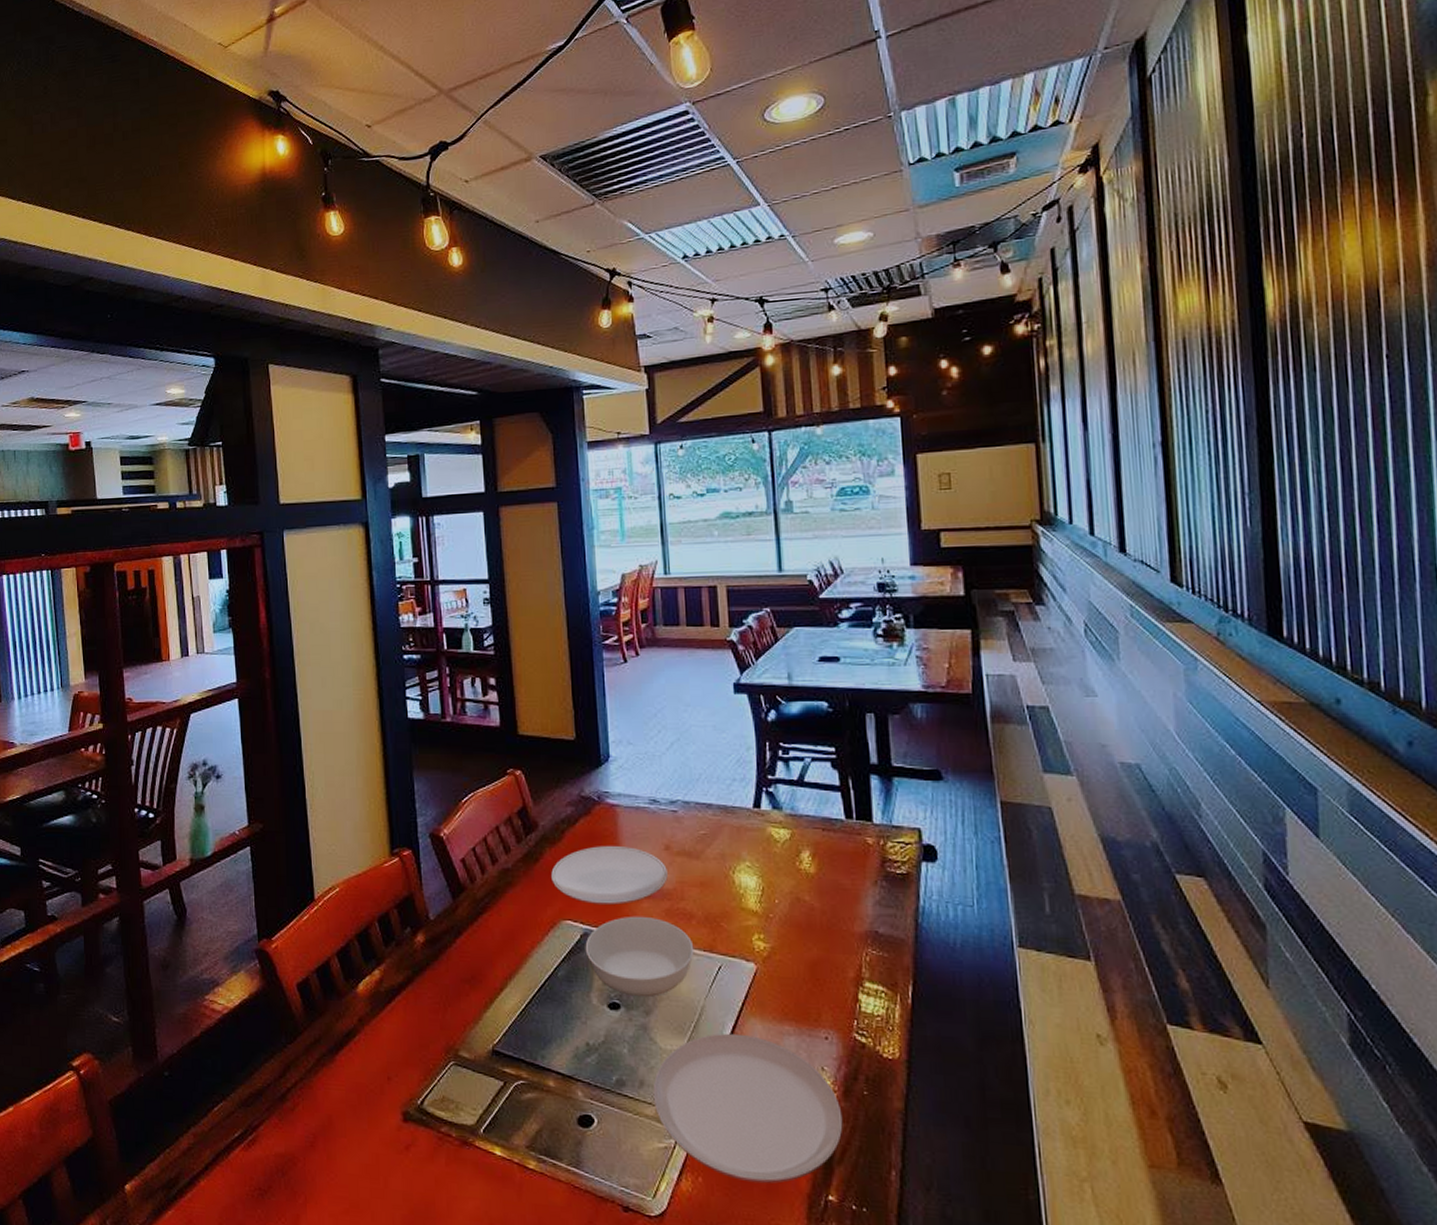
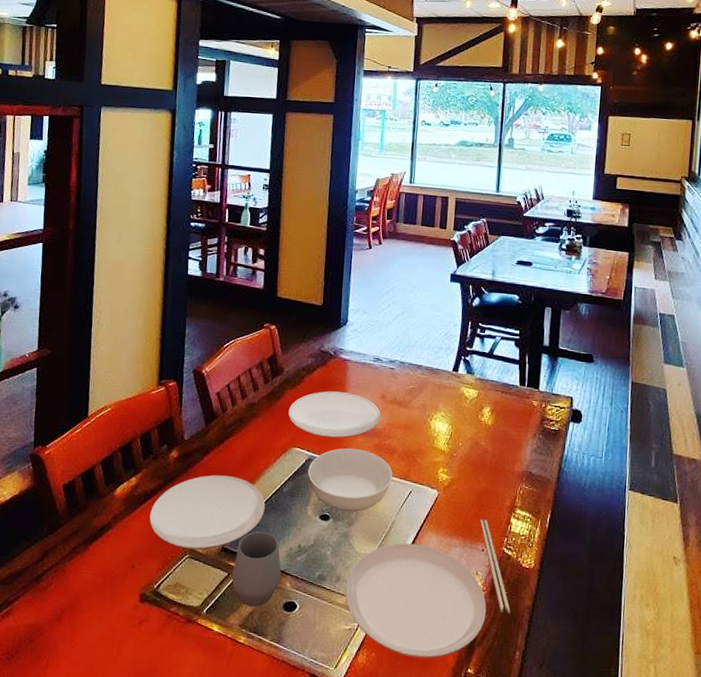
plate: none [401,960,538,1055] -> present [149,474,265,550]
cup: none [509,1027,570,1123] -> present [231,531,282,607]
chopsticks: none [816,997,876,1122] -> present [479,519,511,615]

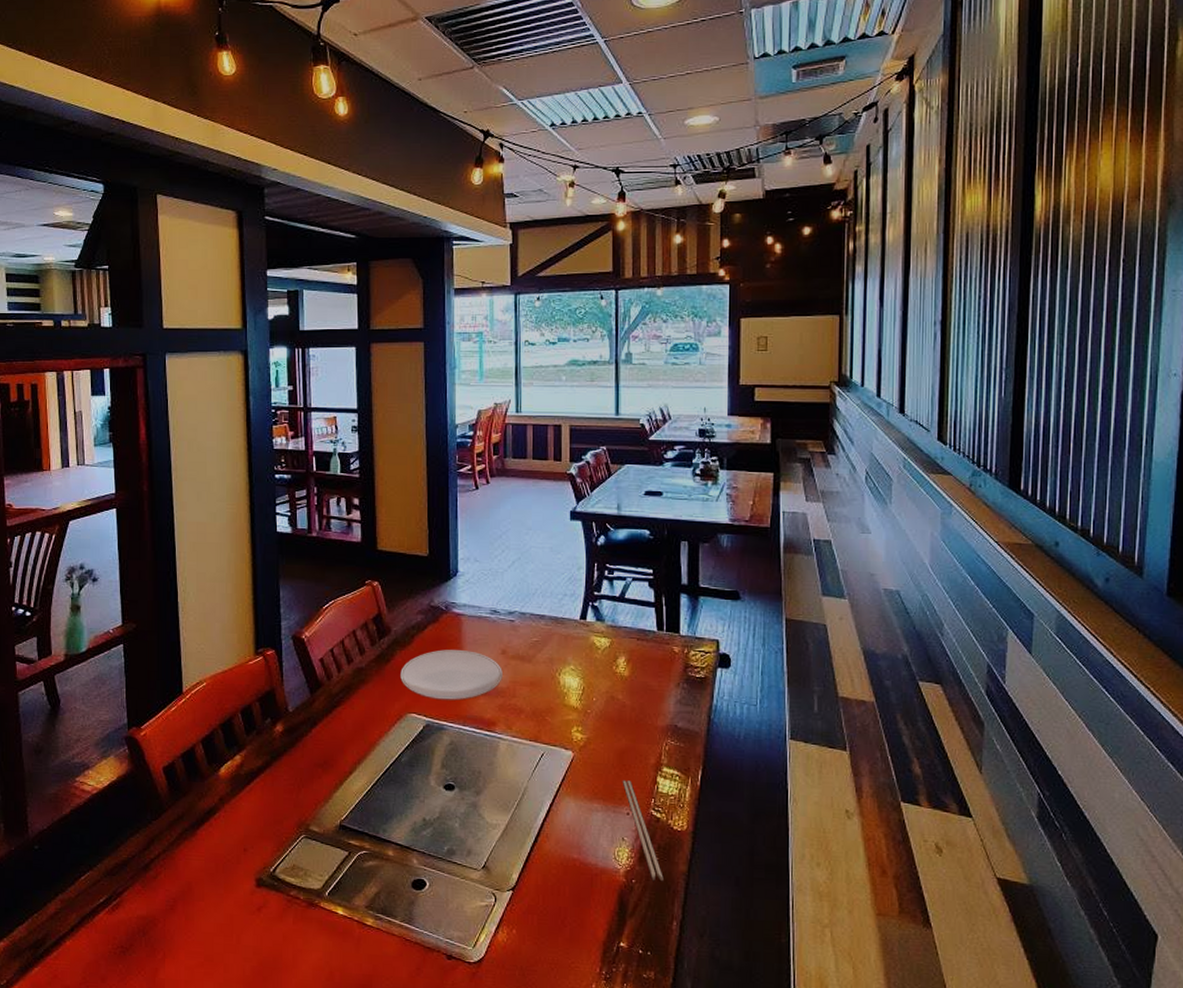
plate: present [149,474,265,550] -> none [259,747,383,829]
cup: present [231,531,282,607] -> none [353,805,406,887]
bowl: present [308,448,393,512] -> none [427,710,521,780]
plate: present [345,543,487,659] -> none [478,810,637,934]

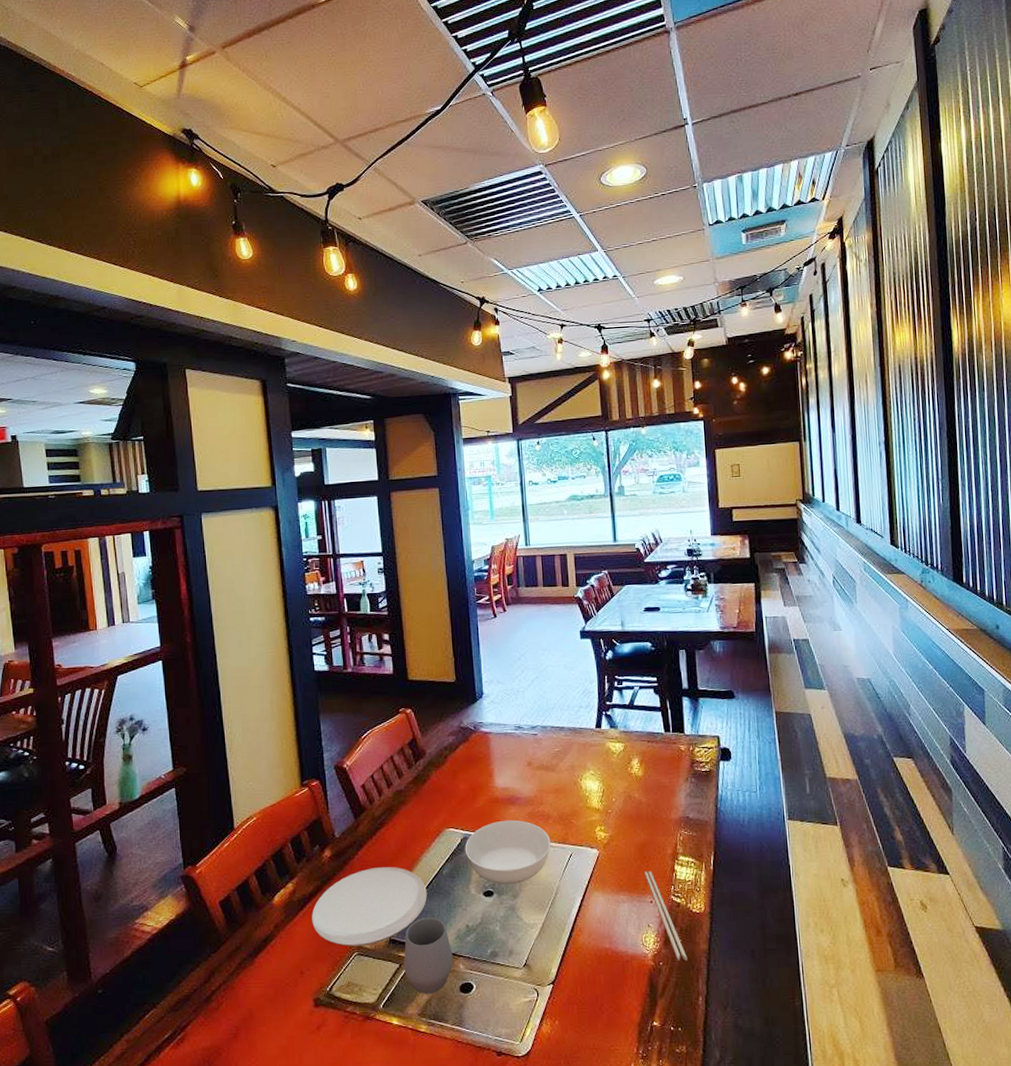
plate: none [259,747,383,829] -> present [312,867,427,947]
cup: none [353,805,406,887] -> present [403,917,453,994]
plate: present [400,649,503,701] -> none [437,765,530,814]
bowl: none [427,710,521,780] -> present [465,820,551,885]

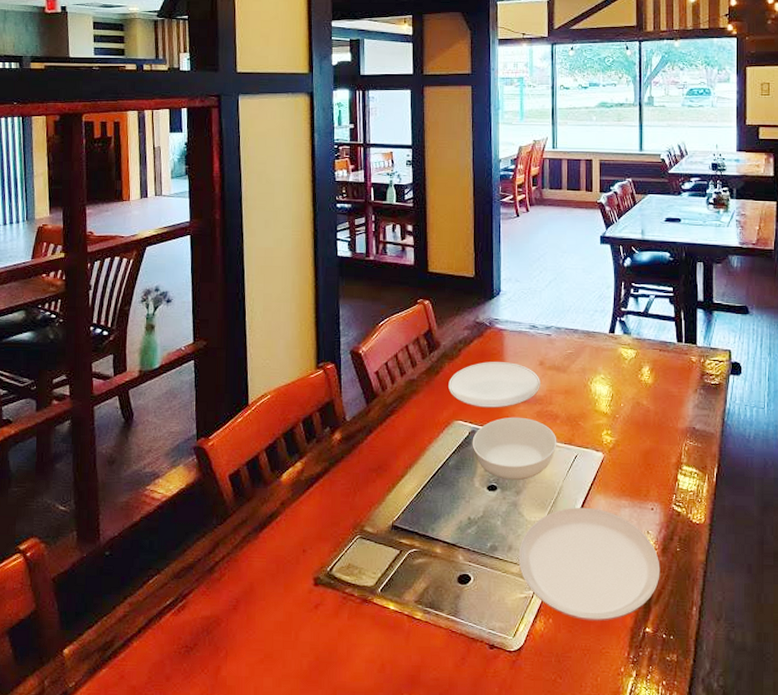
plate: present [312,867,427,947] -> none [317,453,432,530]
cup: present [403,917,453,994] -> none [404,506,453,582]
plate: none [437,765,530,814] -> present [448,362,540,409]
plate: none [519,905,664,1020] -> present [518,507,660,622]
chopsticks: present [644,871,688,962] -> none [647,478,684,571]

